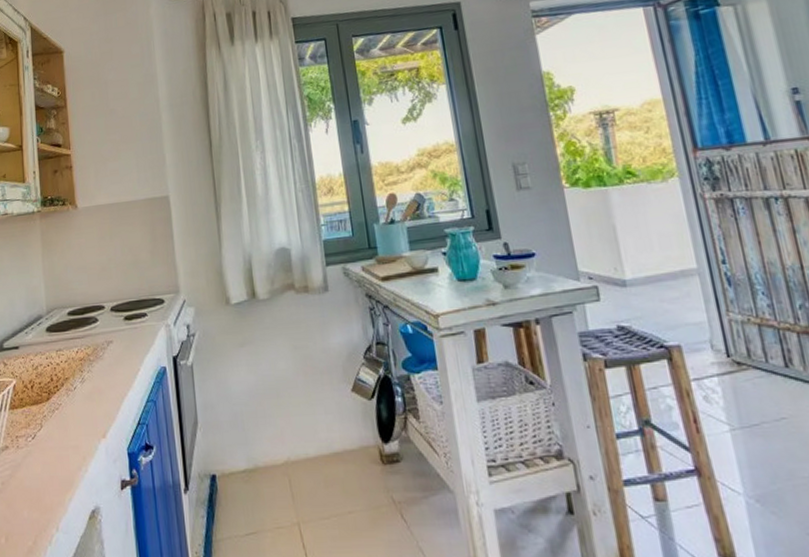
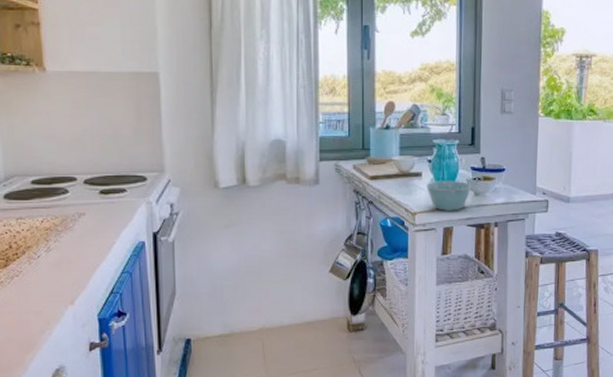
bowl: none [445,273,499,310] -> present [426,181,471,211]

